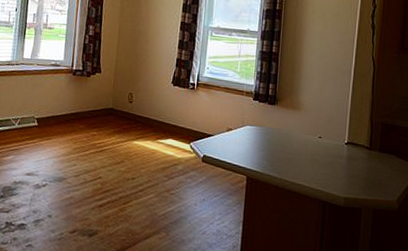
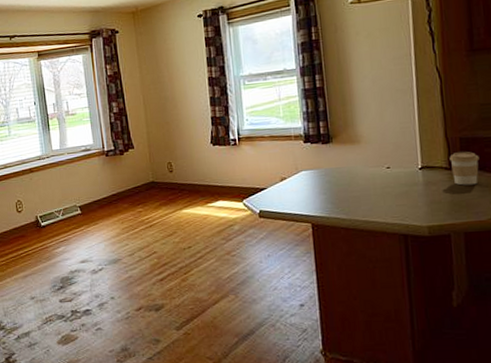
coffee cup: none [371,135,395,167] -> present [449,152,479,186]

